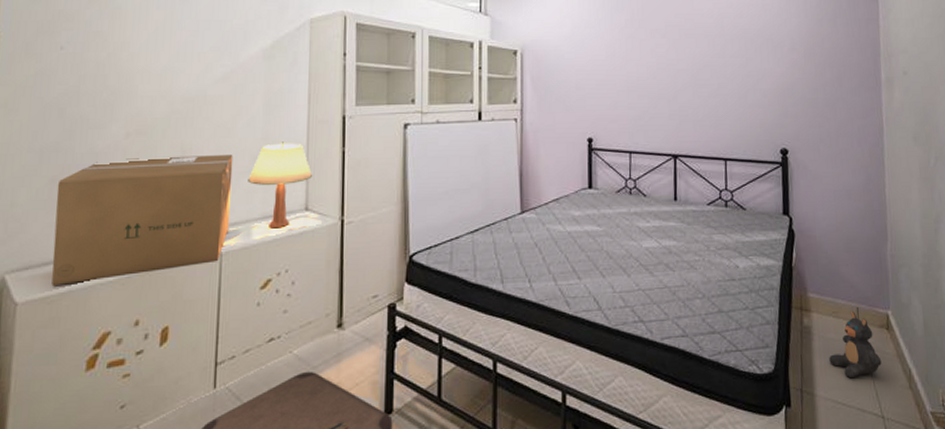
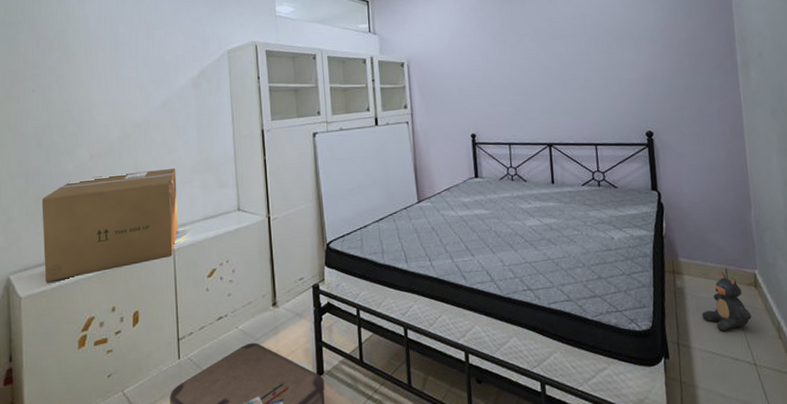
table lamp: present [248,141,312,229] -> none [189,155,241,227]

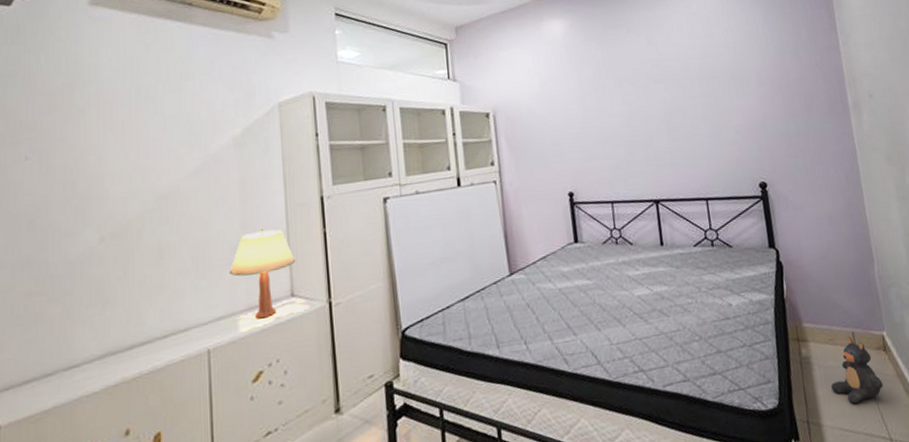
box: present [41,168,179,283] -> none [32,248,215,405]
table lamp: none [189,155,241,227] -> present [230,229,295,319]

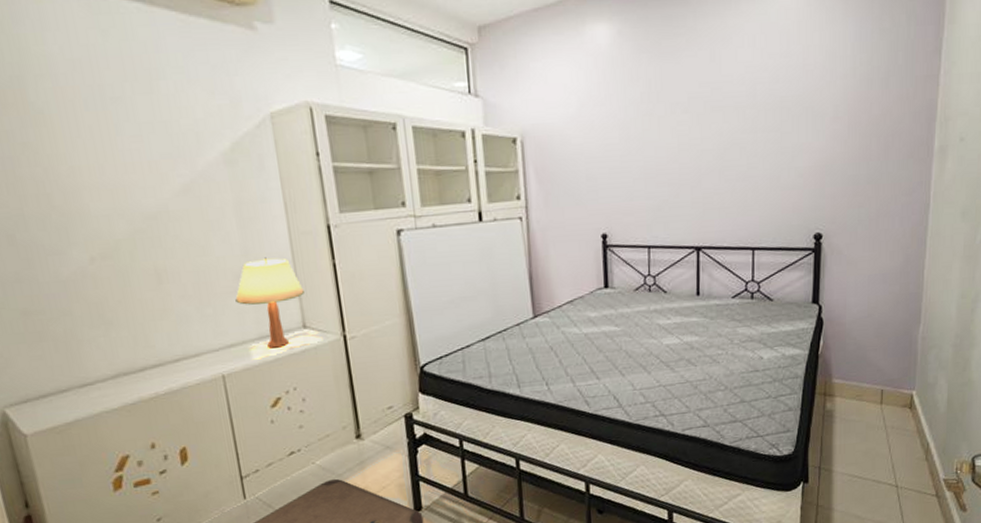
stuffed animal: present [831,336,884,405] -> none [849,394,901,455]

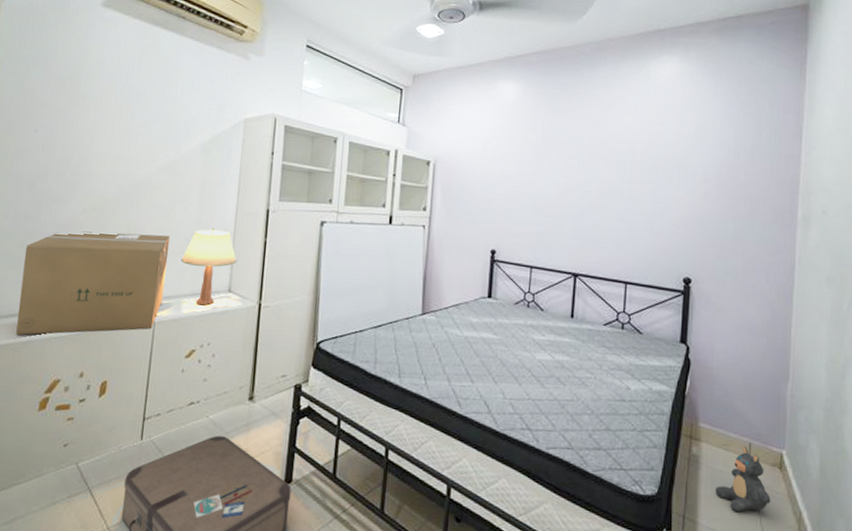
box: none [30,275,227,417] -> present [16,231,170,336]
stuffed animal: none [849,394,901,455] -> present [715,446,771,513]

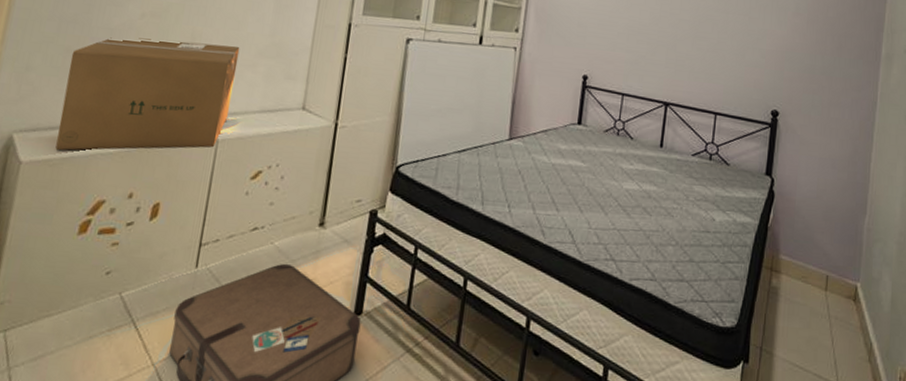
table lamp: present [181,228,237,306] -> none [251,41,313,124]
stuffed animal: present [715,446,771,513] -> none [792,279,844,344]

